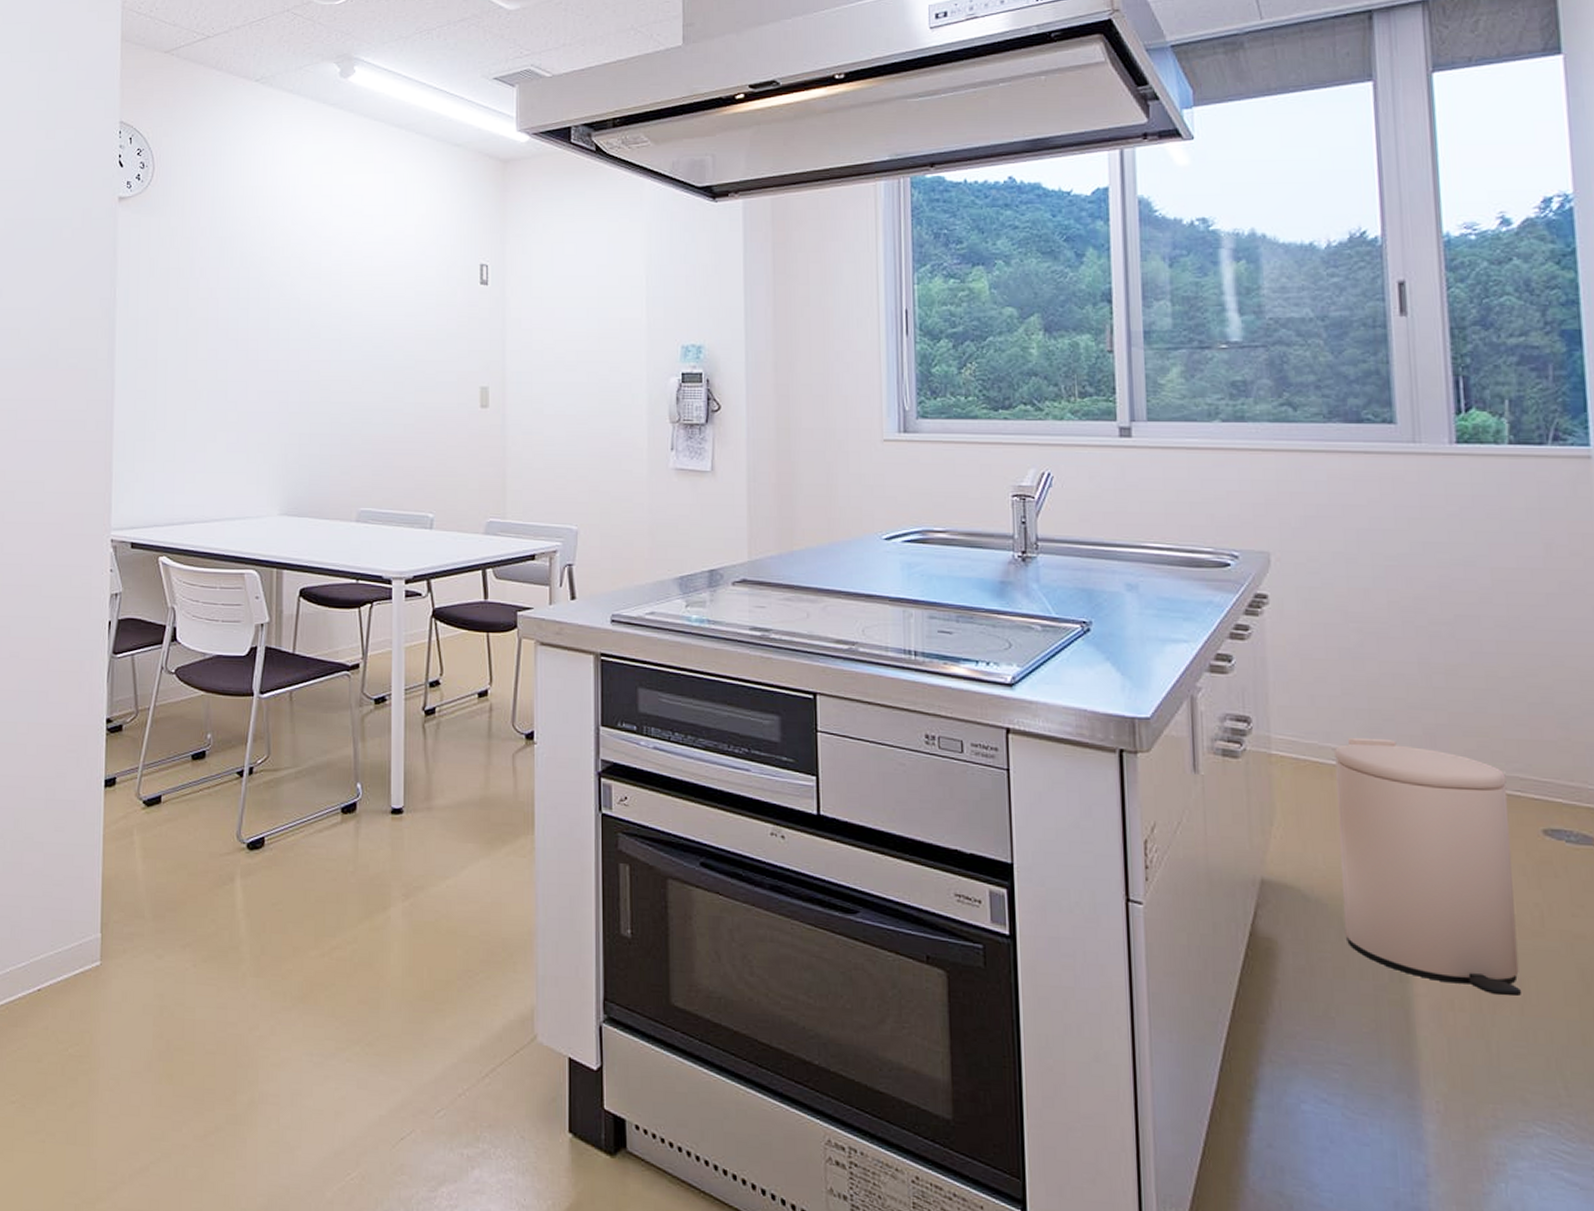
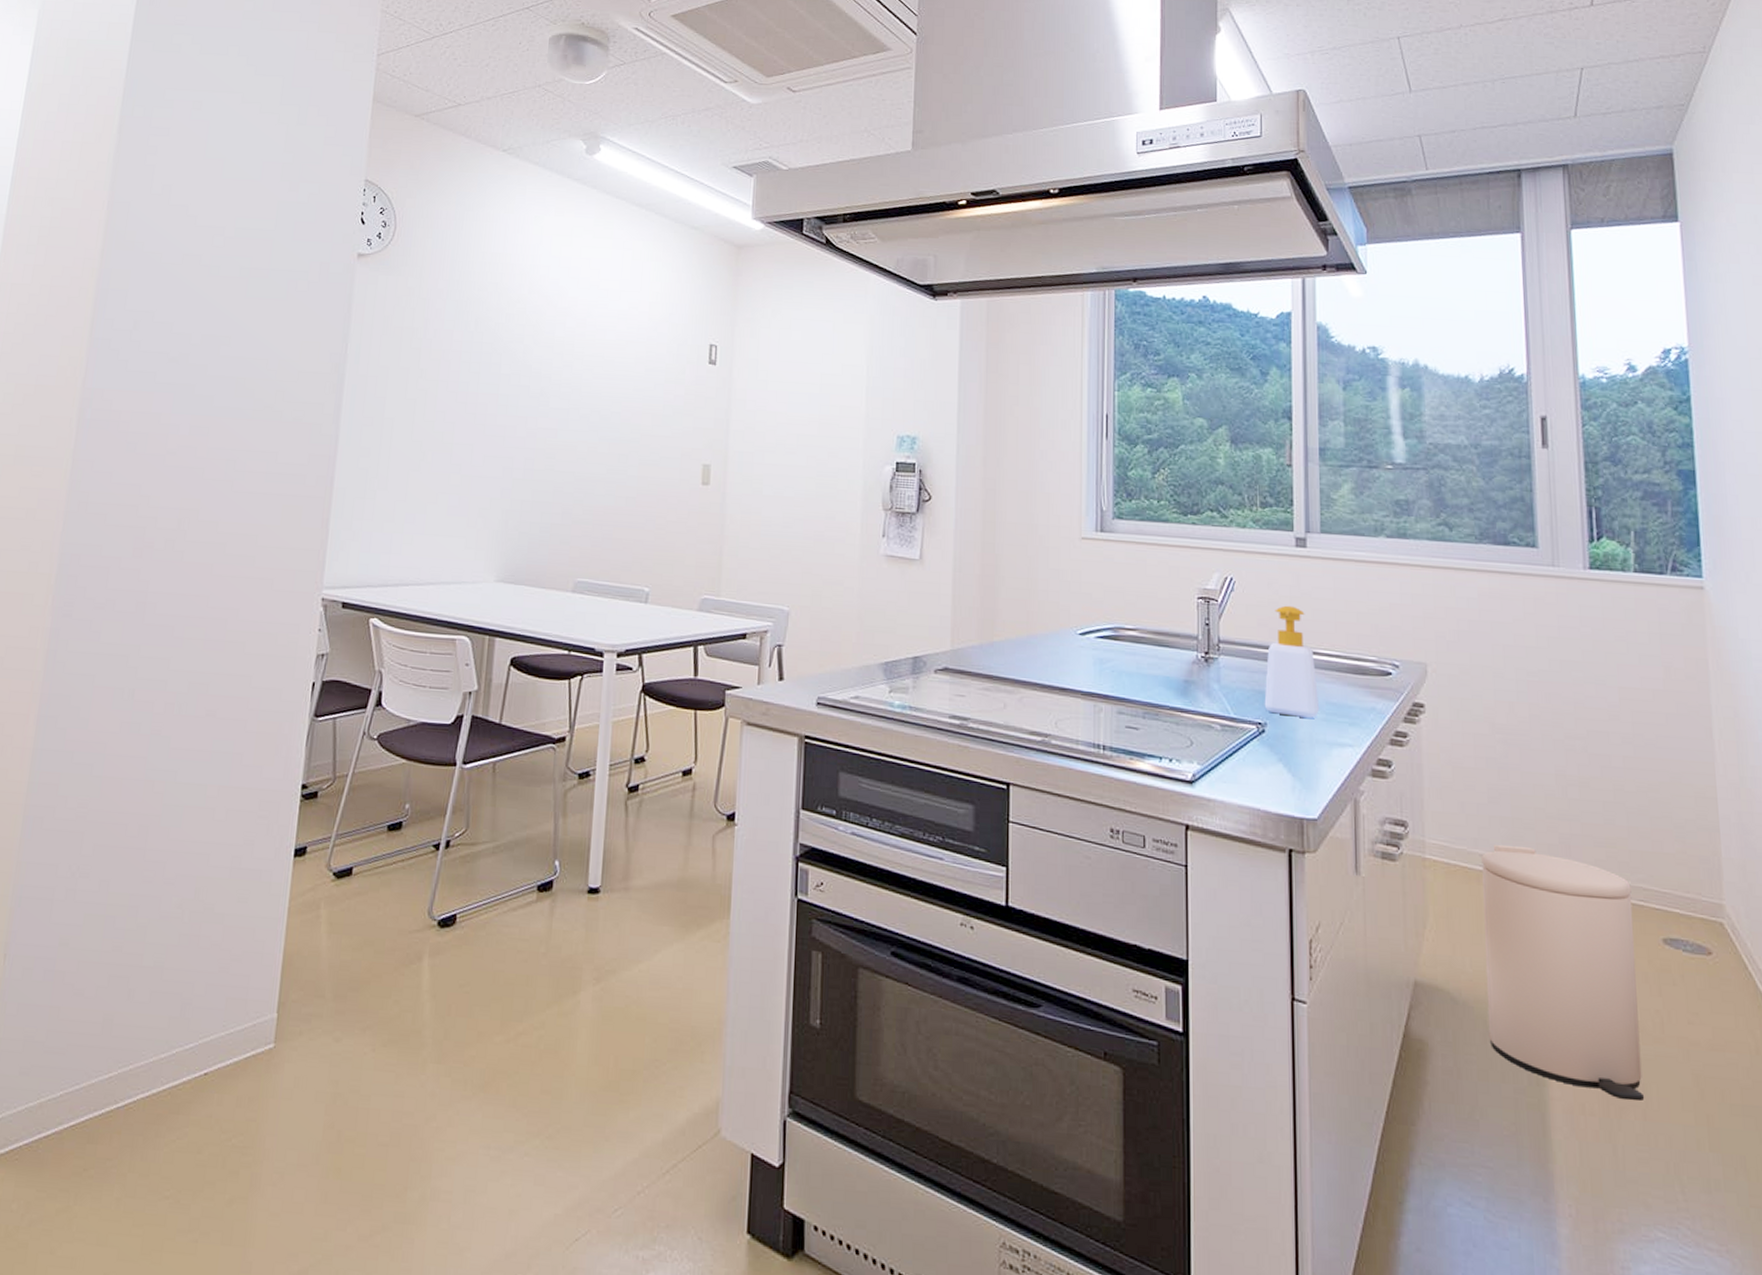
soap bottle: none [1088,499,1151,614] -> present [1264,605,1320,718]

